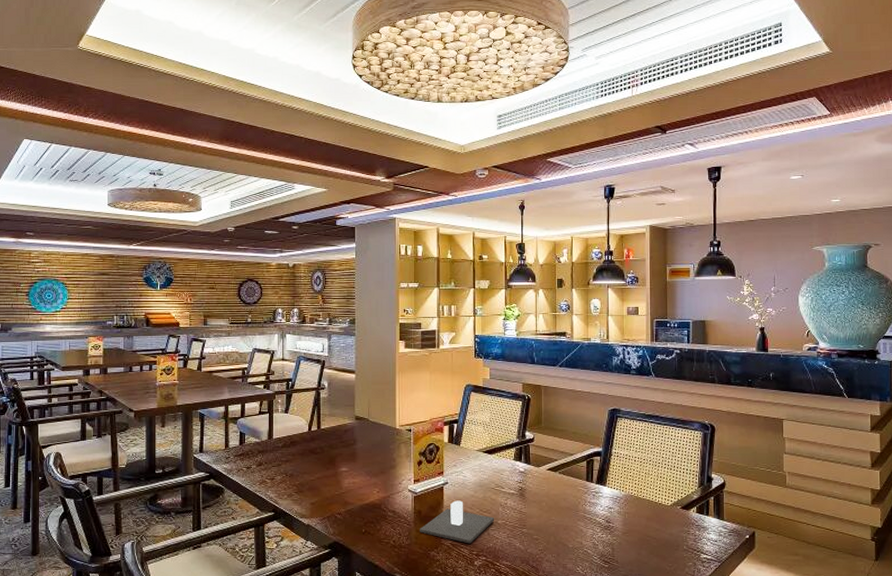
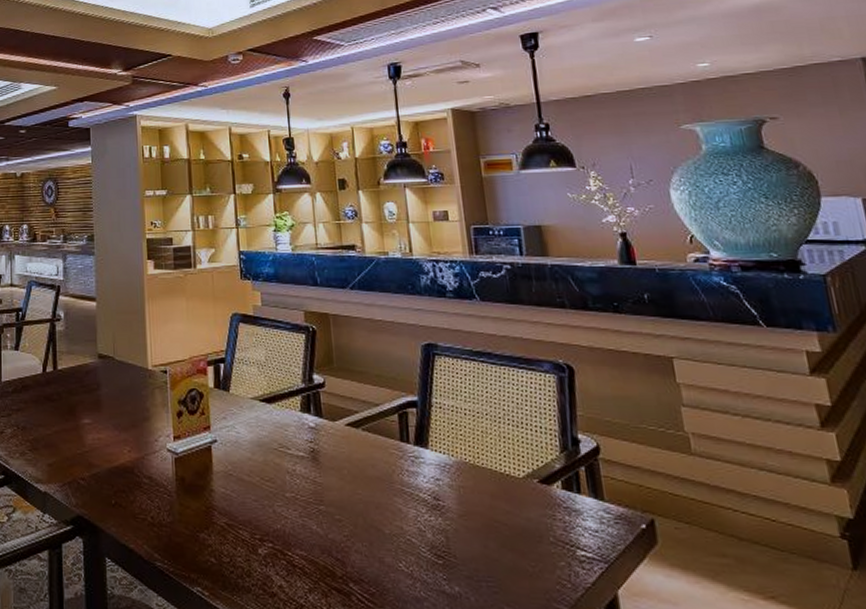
candle: present [420,500,495,544] -> none [184,464,281,524]

